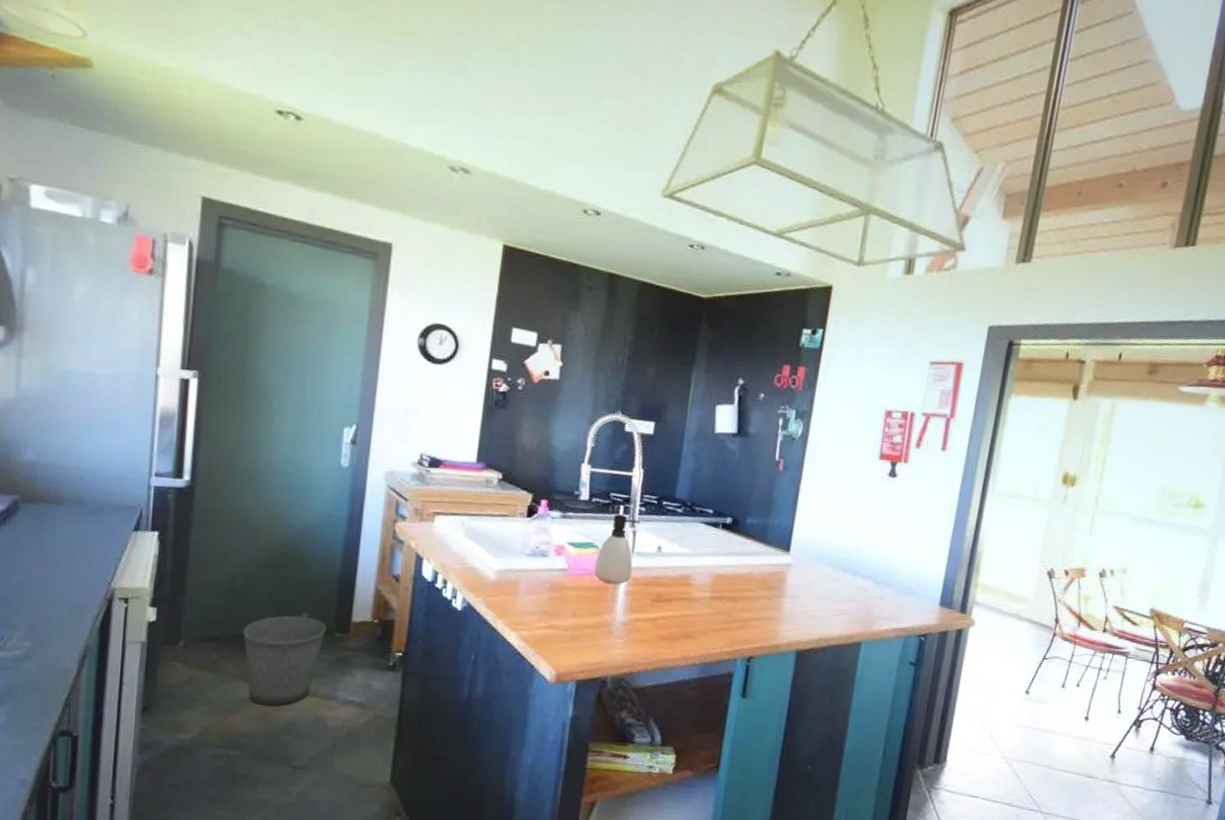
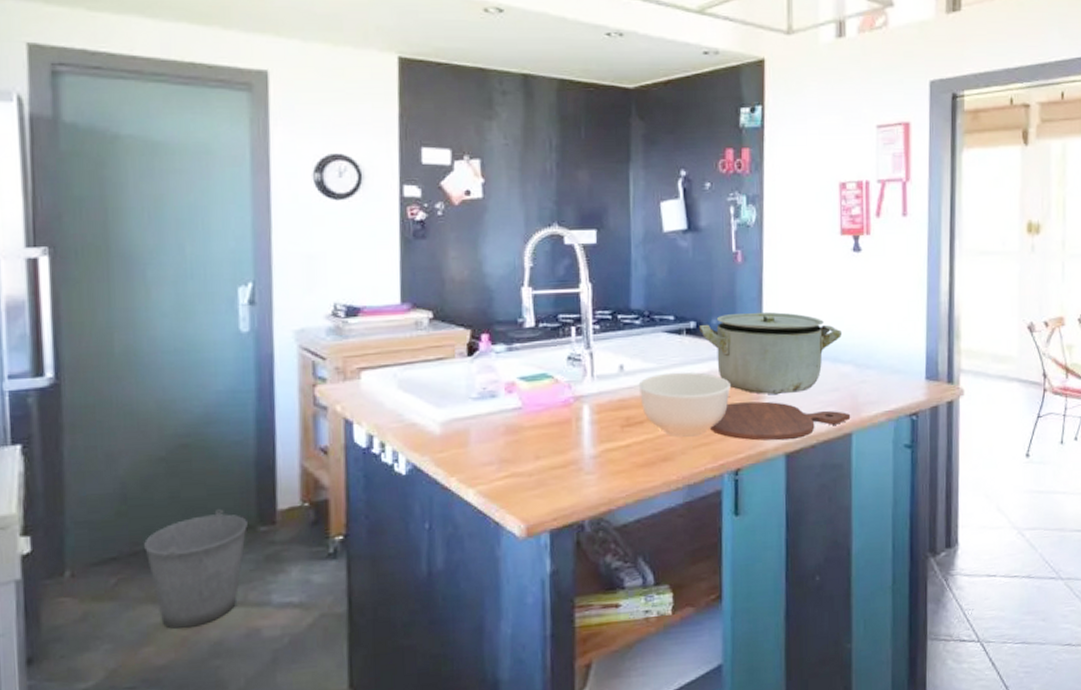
soap dispenser: present [593,514,641,585] -> none [551,337,596,417]
bowl: none [672,560,756,621] -> present [638,372,730,437]
cutting board: none [730,596,863,639] -> present [709,401,851,441]
cooking pot: none [734,516,866,598] -> present [699,311,841,394]

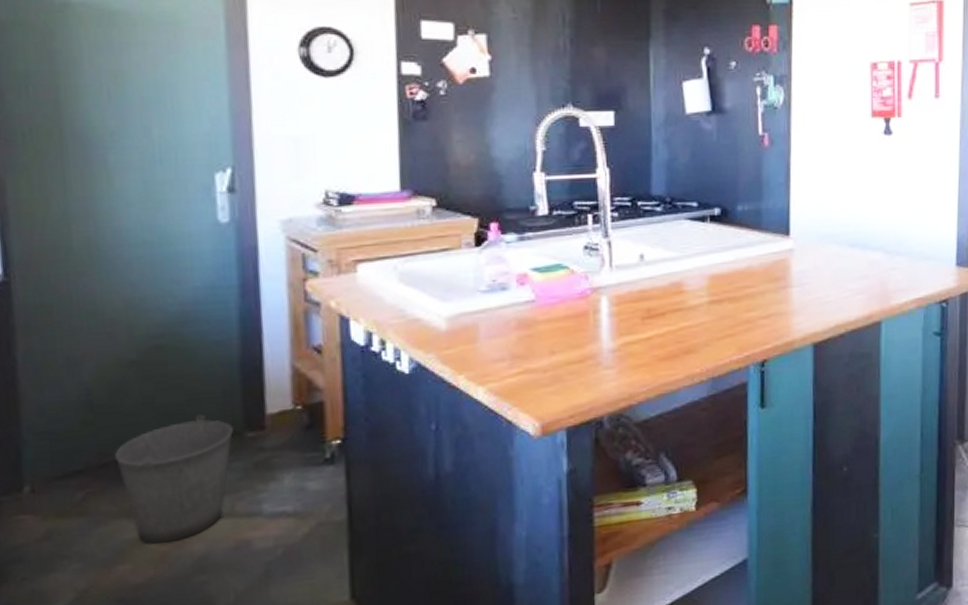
bowl: present [638,372,730,437] -> none [660,261,757,329]
cooking pot: present [699,311,841,394] -> none [724,197,871,283]
cutting board: present [709,401,851,441] -> none [734,290,880,331]

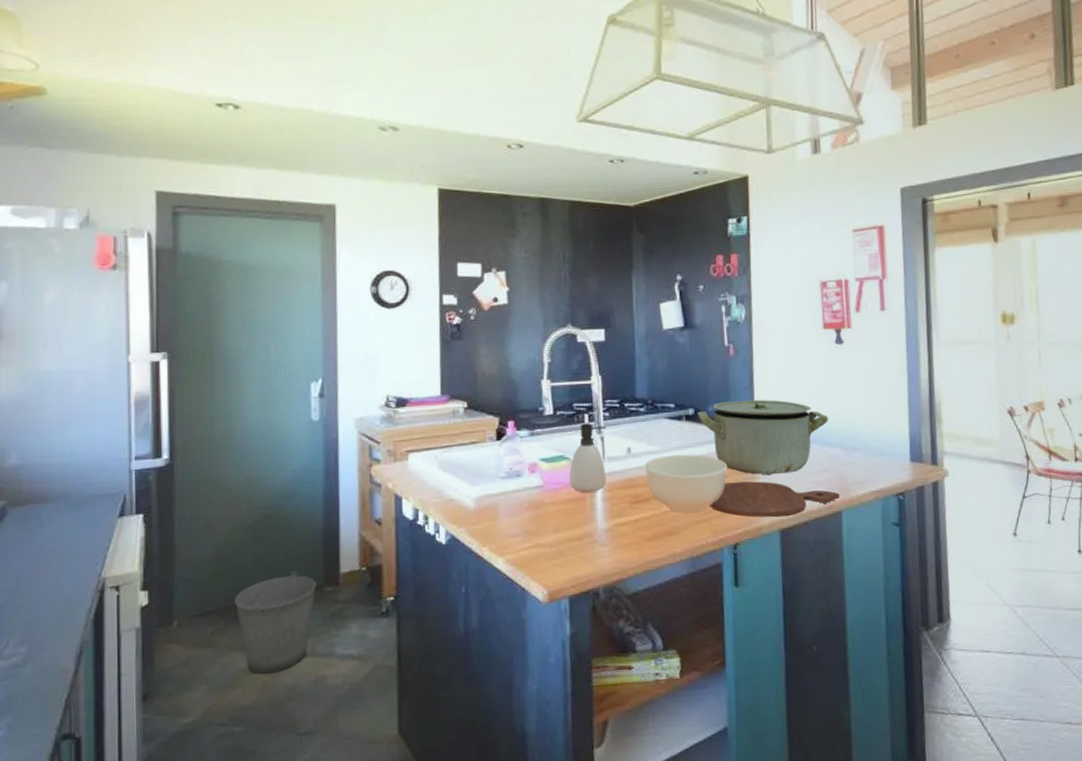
soap dispenser: none [567,225,615,309] -> present [568,423,607,494]
bowl: none [660,261,757,329] -> present [644,454,727,514]
cooking pot: none [724,197,871,283] -> present [697,399,828,475]
cutting board: none [734,290,880,331] -> present [709,481,840,518]

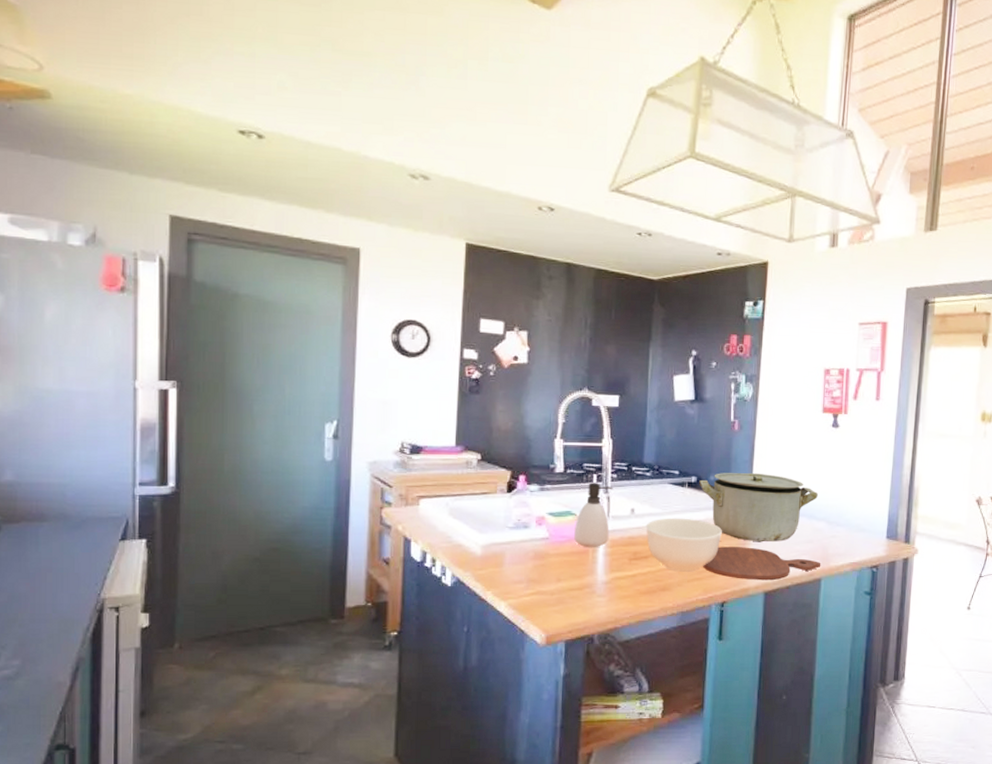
bucket: present [235,572,316,674] -> none [238,603,321,697]

